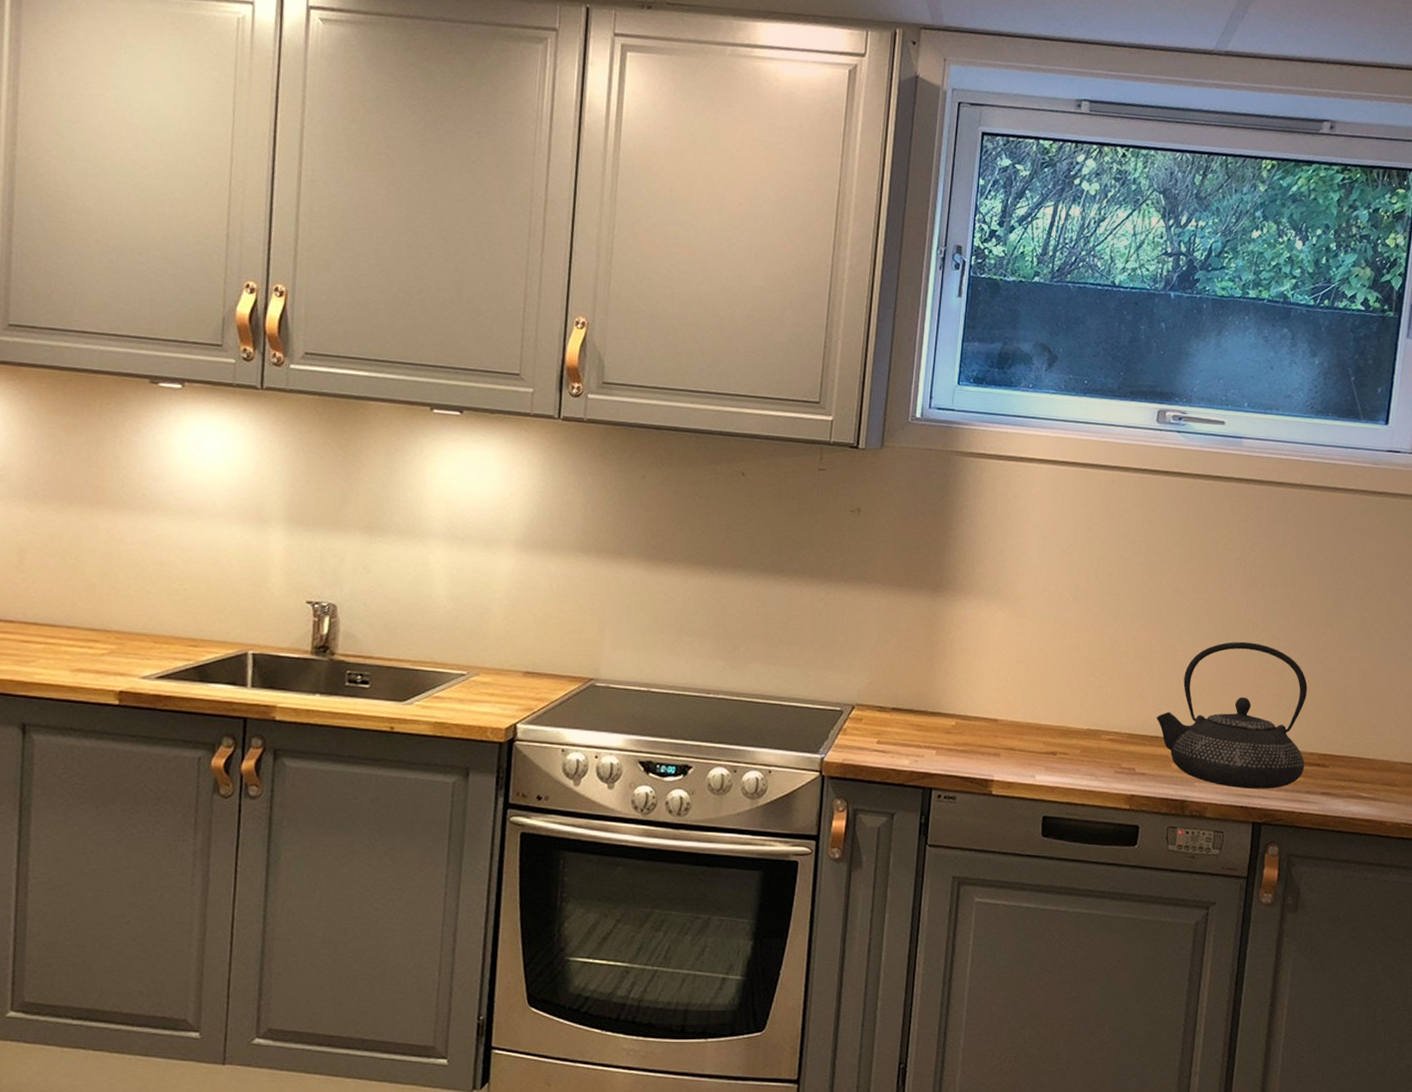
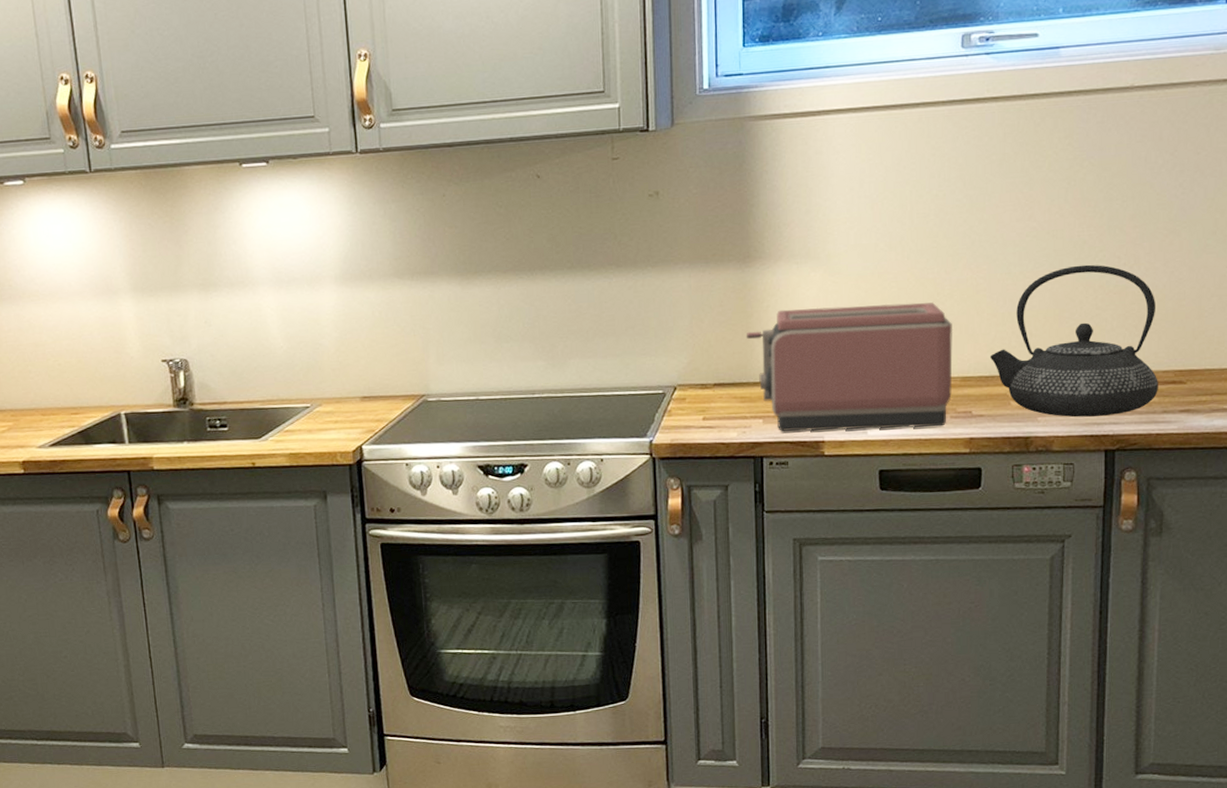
toaster: none [929,643,1125,780] -> present [746,302,953,432]

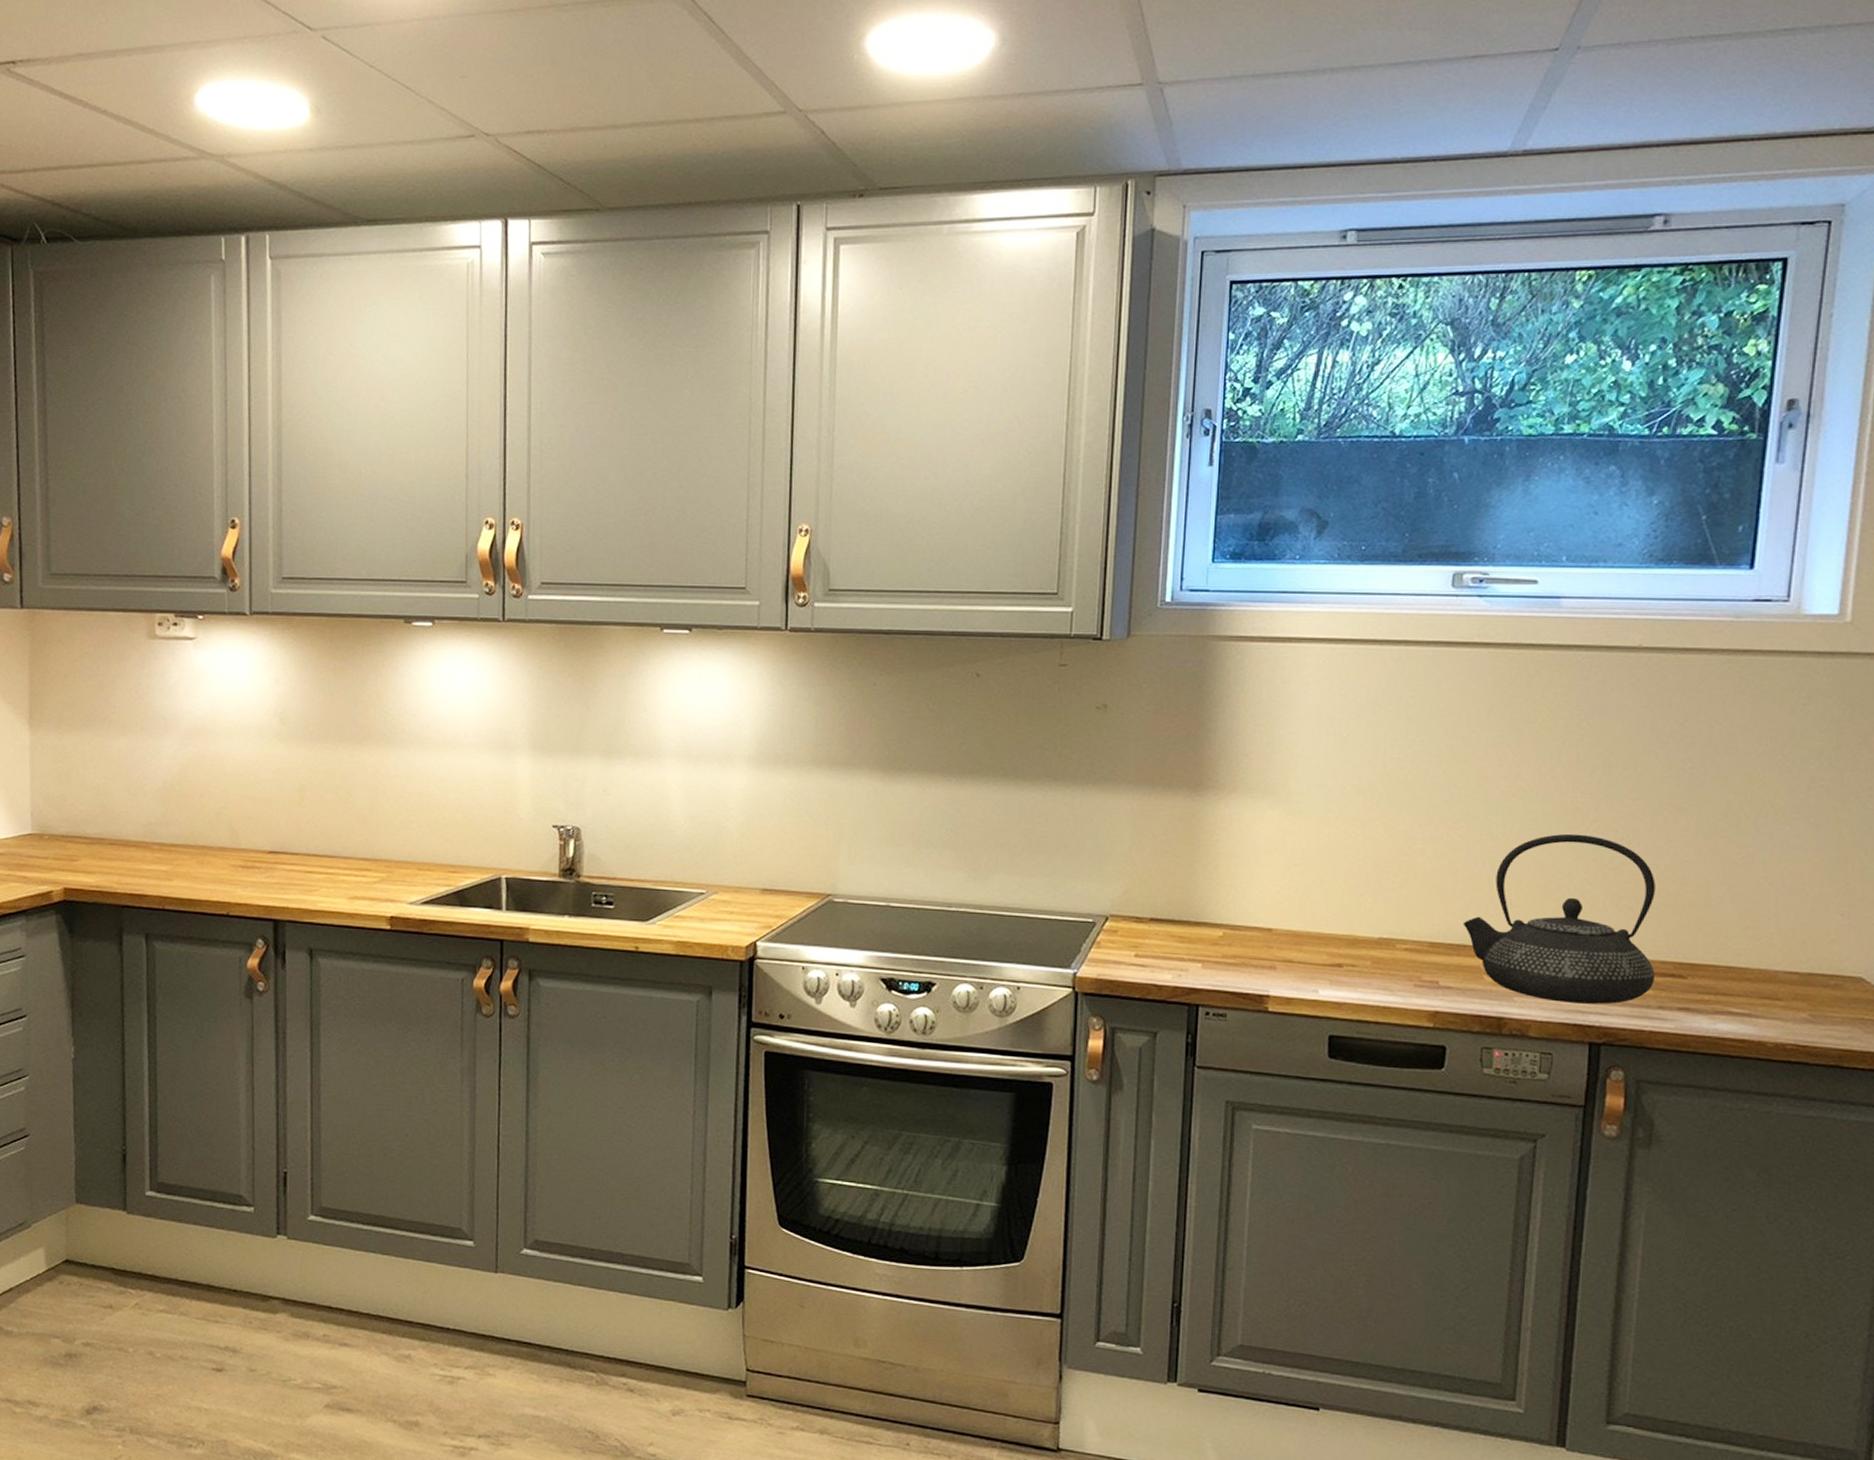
toaster: present [746,302,953,432] -> none [1190,846,1424,995]

